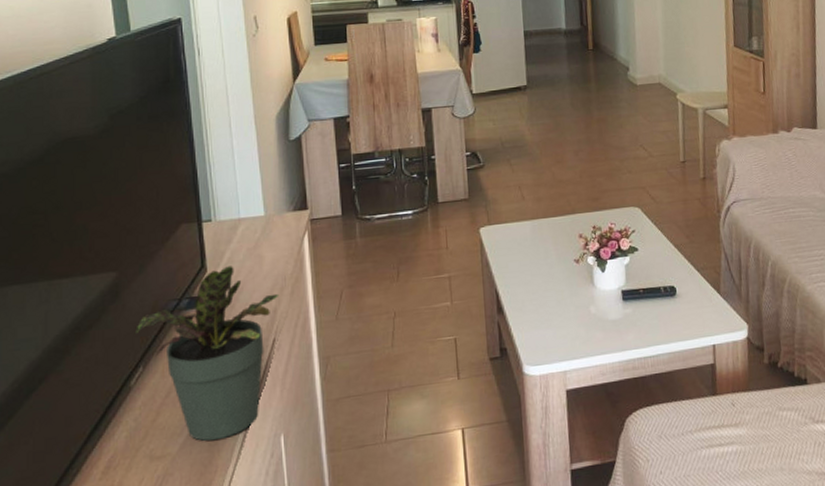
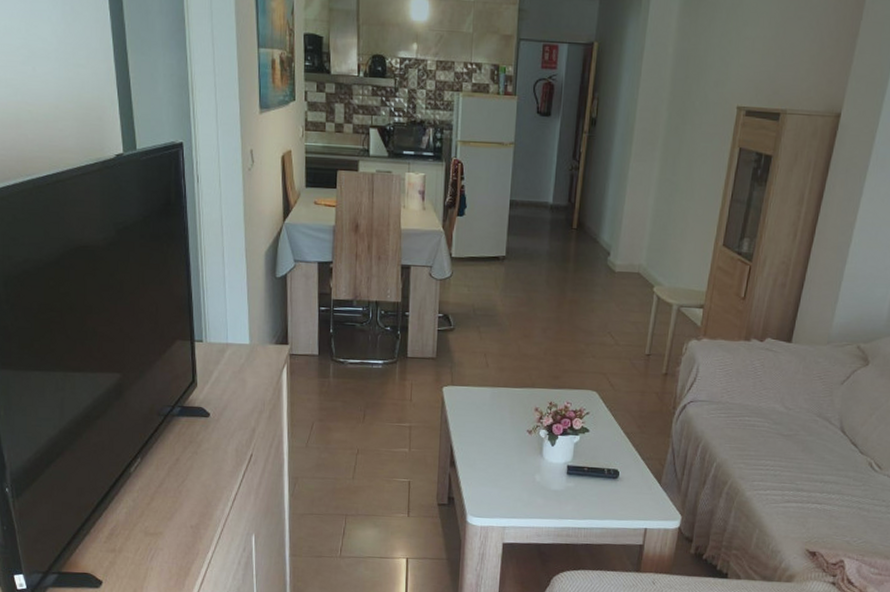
potted plant: present [135,266,279,442] -> none [135,384,258,529]

